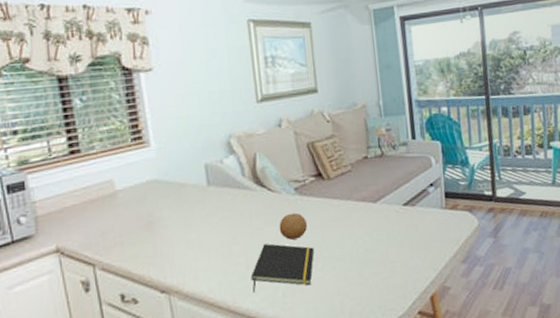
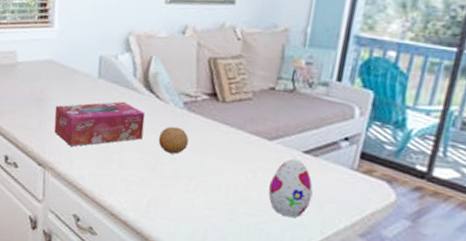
tissue box: none [168,202,264,262] -> present [54,101,146,147]
notepad: present [250,243,315,293] -> none [120,149,190,203]
decorative egg: none [383,212,420,266] -> present [268,158,313,218]

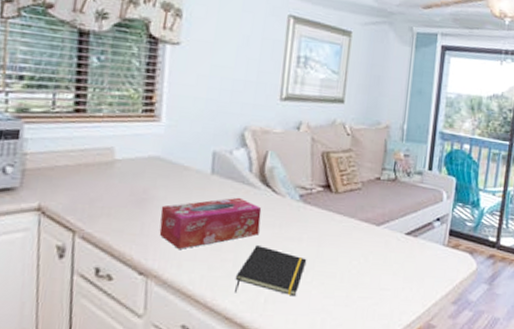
notepad: none [120,149,190,203] -> present [235,245,307,297]
fruit: present [158,126,189,154] -> none [275,219,306,247]
decorative egg: present [268,158,313,218] -> none [378,241,415,296]

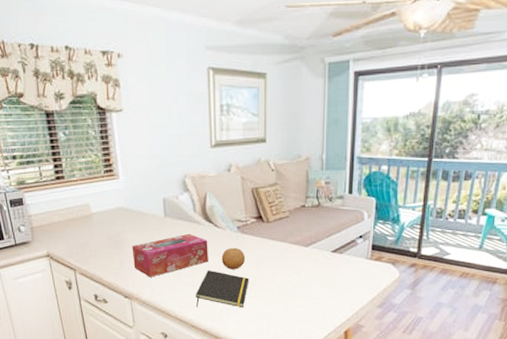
fruit: none [275,219,306,247] -> present [221,247,246,269]

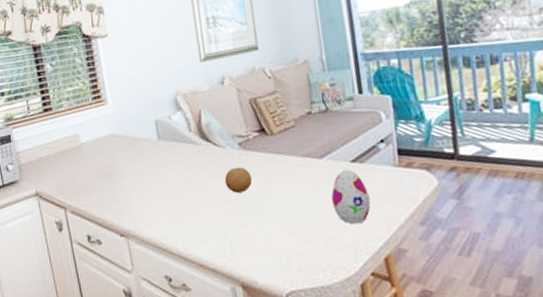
tissue box: present [132,233,208,277] -> none [125,155,211,210]
notepad: present [195,270,249,308] -> none [199,196,260,242]
decorative egg: none [310,258,342,303] -> present [331,169,371,225]

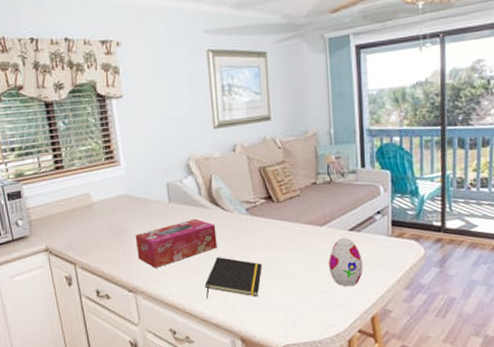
tissue box: none [125,155,211,210] -> present [135,218,217,268]
notepad: none [199,196,260,242] -> present [204,257,263,299]
fruit: present [224,167,253,193] -> none [230,231,257,255]

